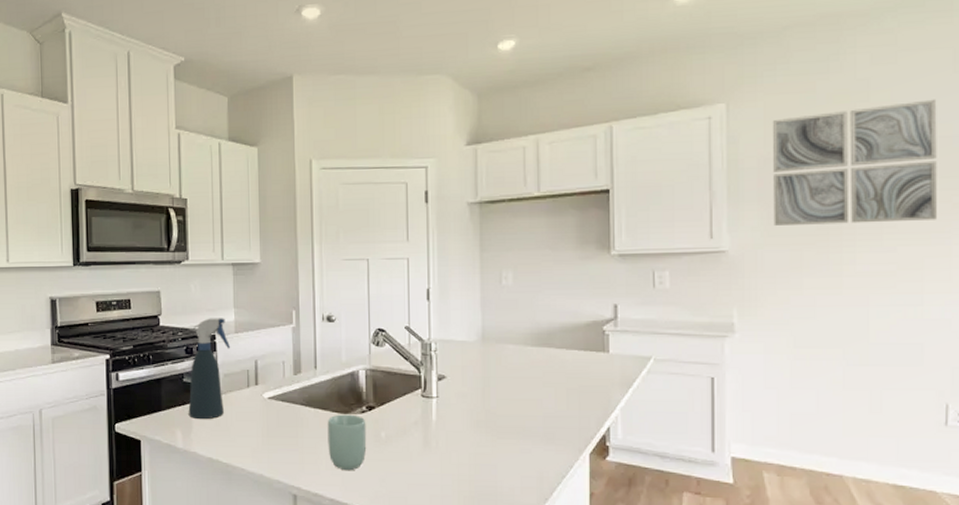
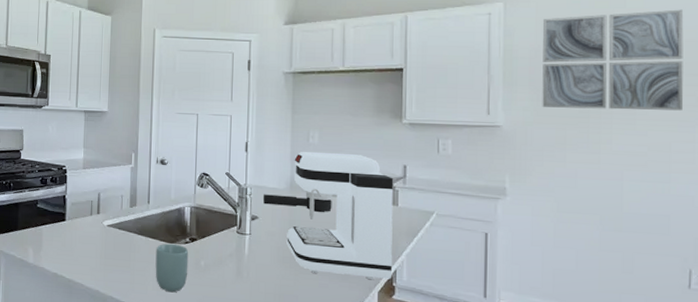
spray bottle: present [188,318,231,420] -> none [39,155,79,241]
coffee maker: none [450,294,606,440] -> present [262,151,394,279]

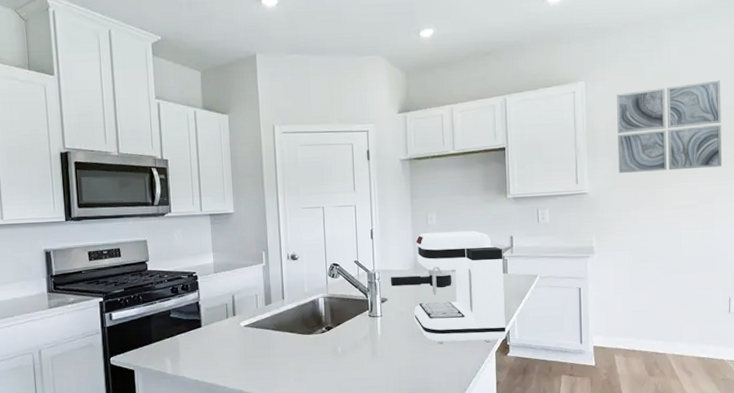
cup: present [155,243,189,293] -> none [294,334,327,381]

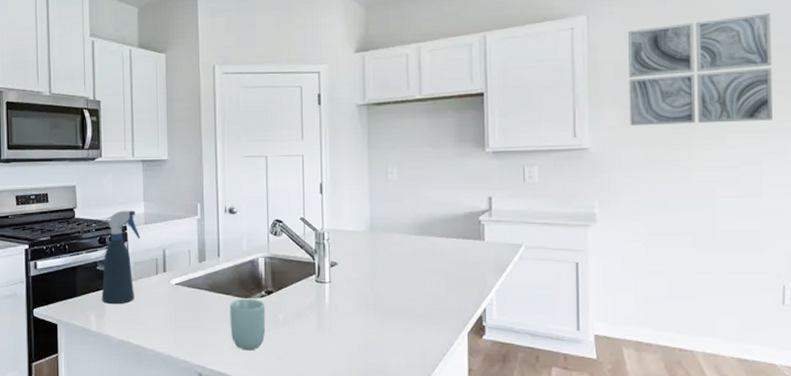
spray bottle: none [173,261,211,348] -> present [101,210,141,305]
cup: none [294,334,327,381] -> present [229,298,266,351]
coffee maker: present [390,231,507,343] -> none [341,188,482,320]

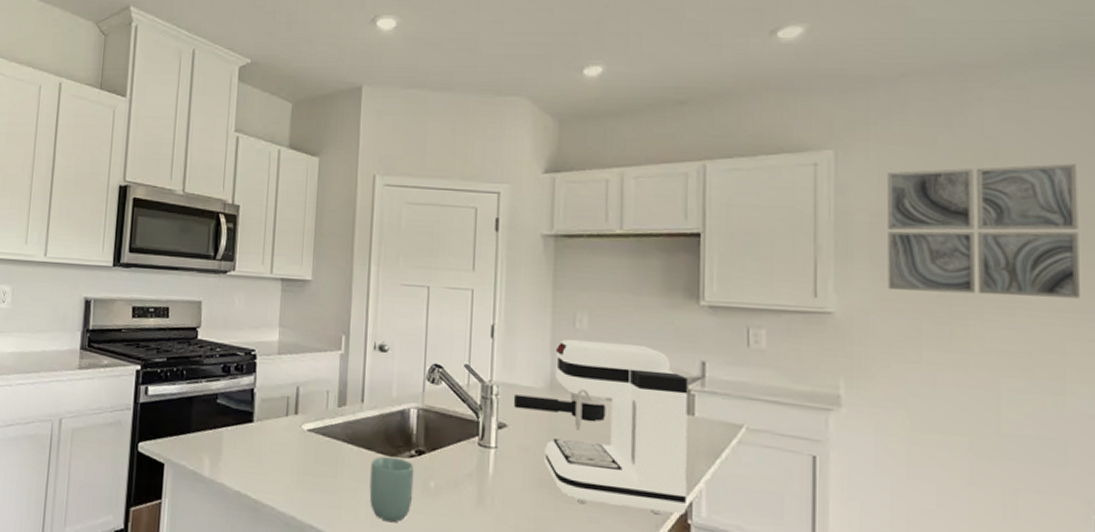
spray bottle: present [101,210,141,305] -> none [219,335,272,448]
coffee maker: none [341,188,482,320] -> present [513,339,689,515]

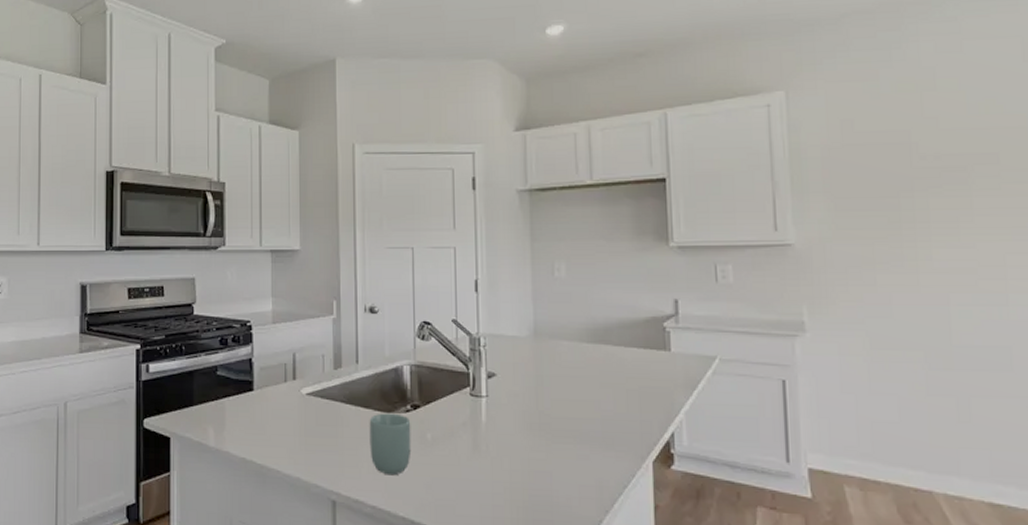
coffee maker: present [513,339,689,515] -> none [500,287,670,446]
wall art: present [886,163,1079,298] -> none [834,89,1016,218]

